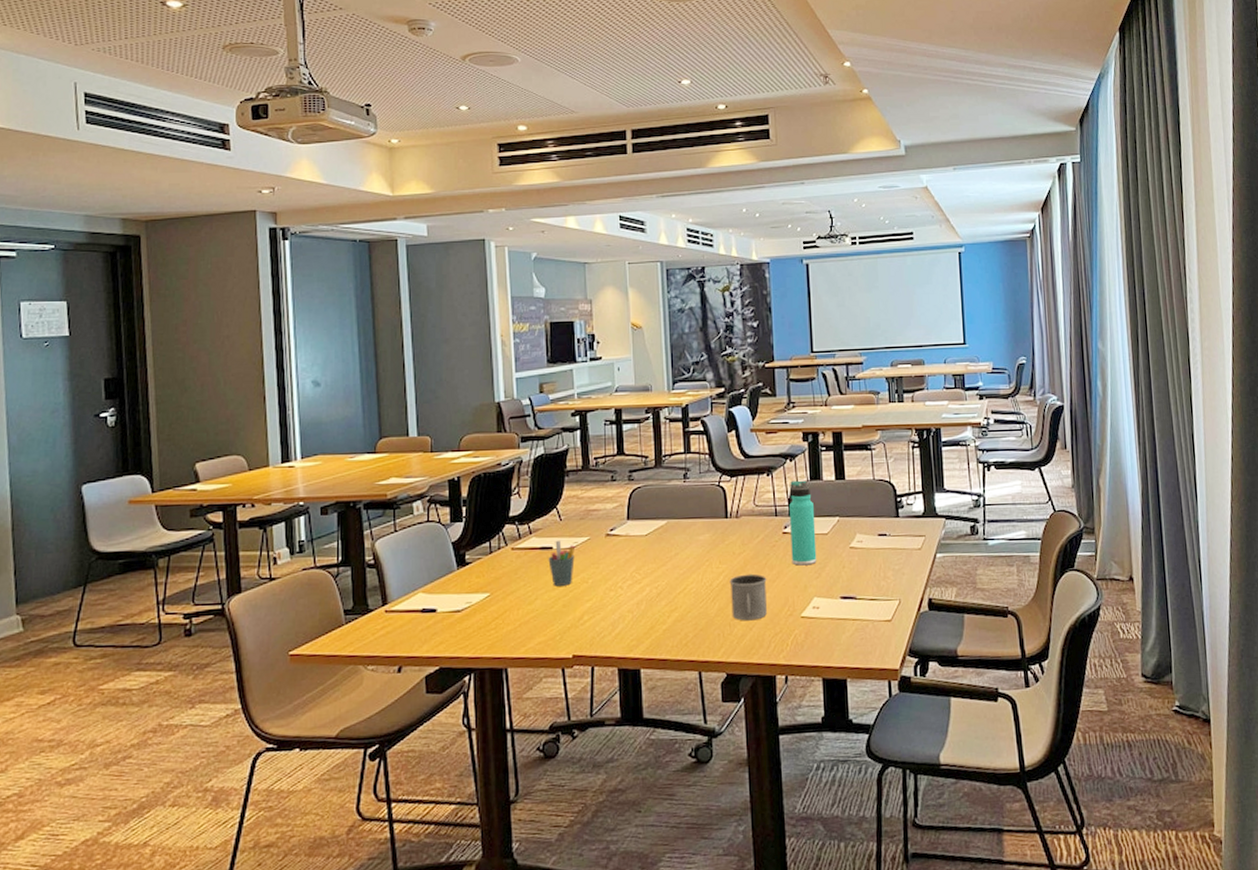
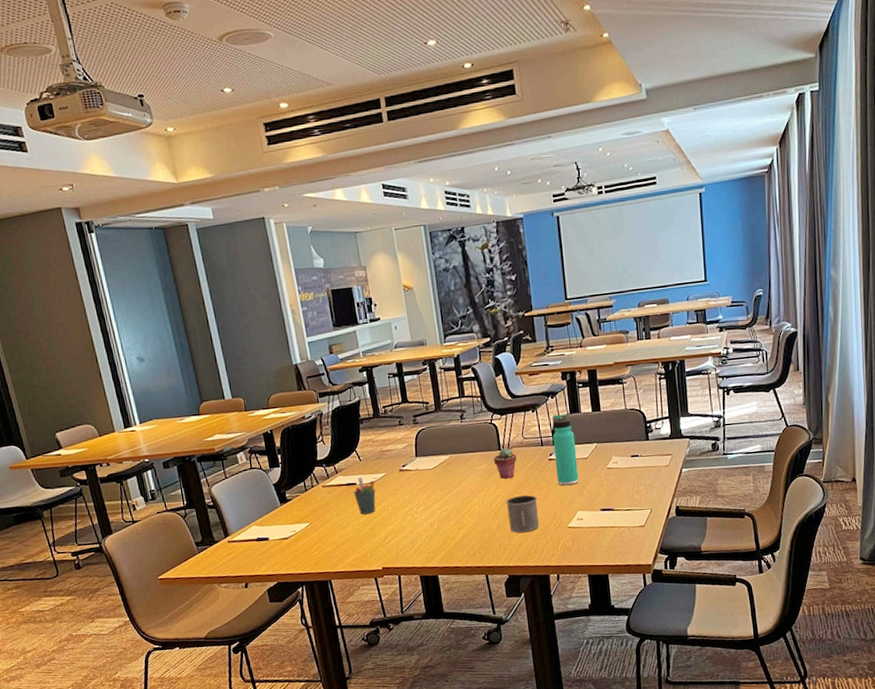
potted succulent: none [718,515,745,553] -> present [493,448,517,479]

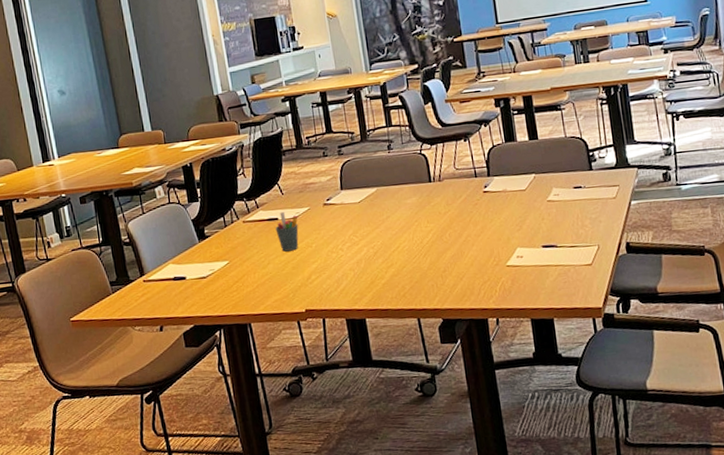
potted succulent: present [493,448,517,479] -> none [423,179,449,213]
mug: present [506,495,539,533] -> none [438,230,475,272]
thermos bottle: present [552,414,579,486] -> none [486,143,517,221]

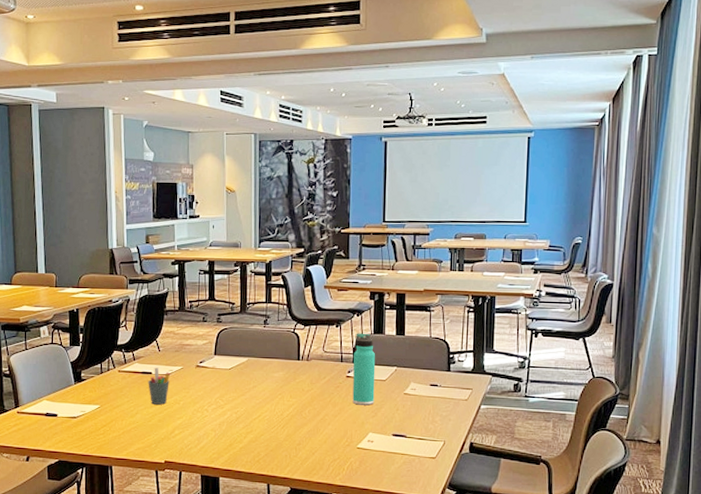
thermos bottle: none [486,143,517,221] -> present [352,333,376,406]

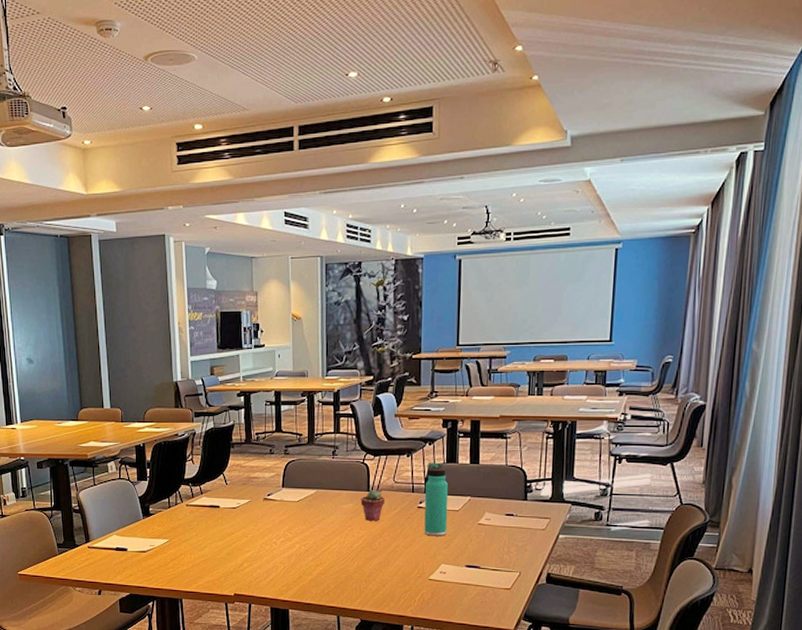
pen holder: present [148,367,171,405] -> none [216,500,239,538]
potted succulent: none [291,358,314,390] -> present [361,489,385,521]

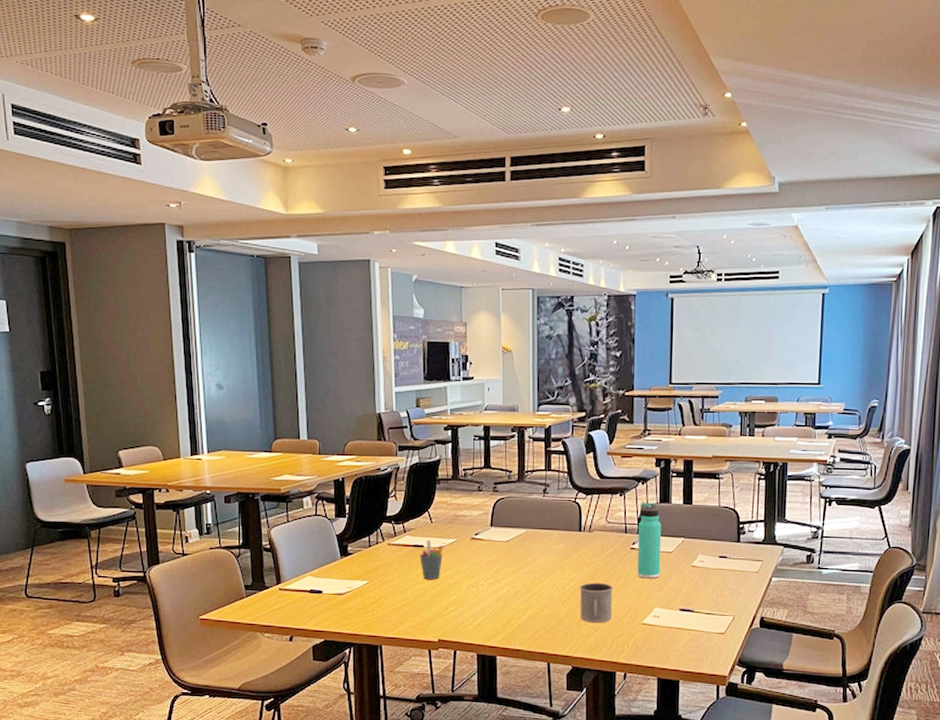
pen holder: none [216,500,239,538] -> present [419,540,444,580]
potted succulent: present [361,489,385,521] -> none [572,530,597,563]
mug: none [368,540,401,579] -> present [579,582,614,623]

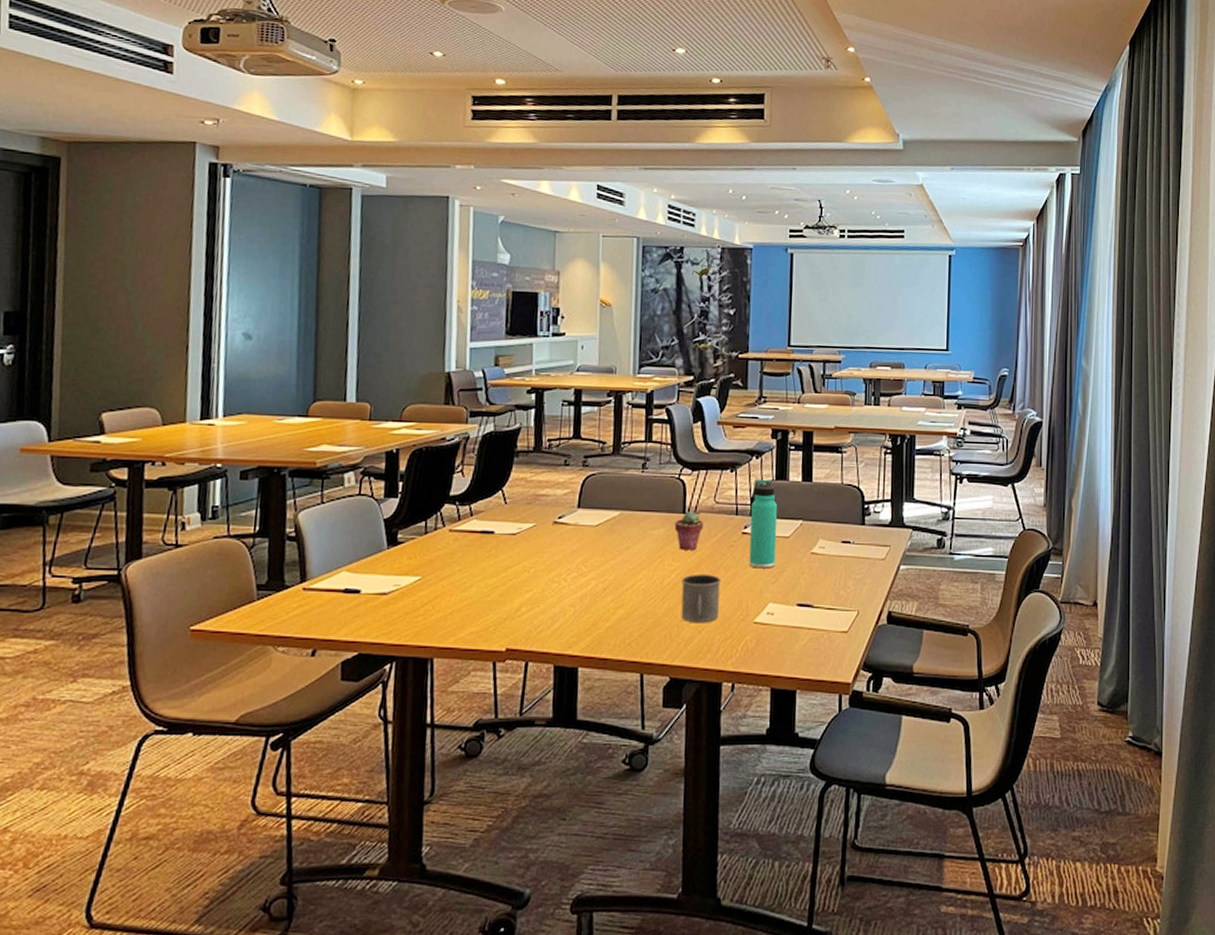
pen holder: present [419,540,444,580] -> none [488,524,520,574]
potted succulent: none [572,530,597,563] -> present [674,511,703,550]

